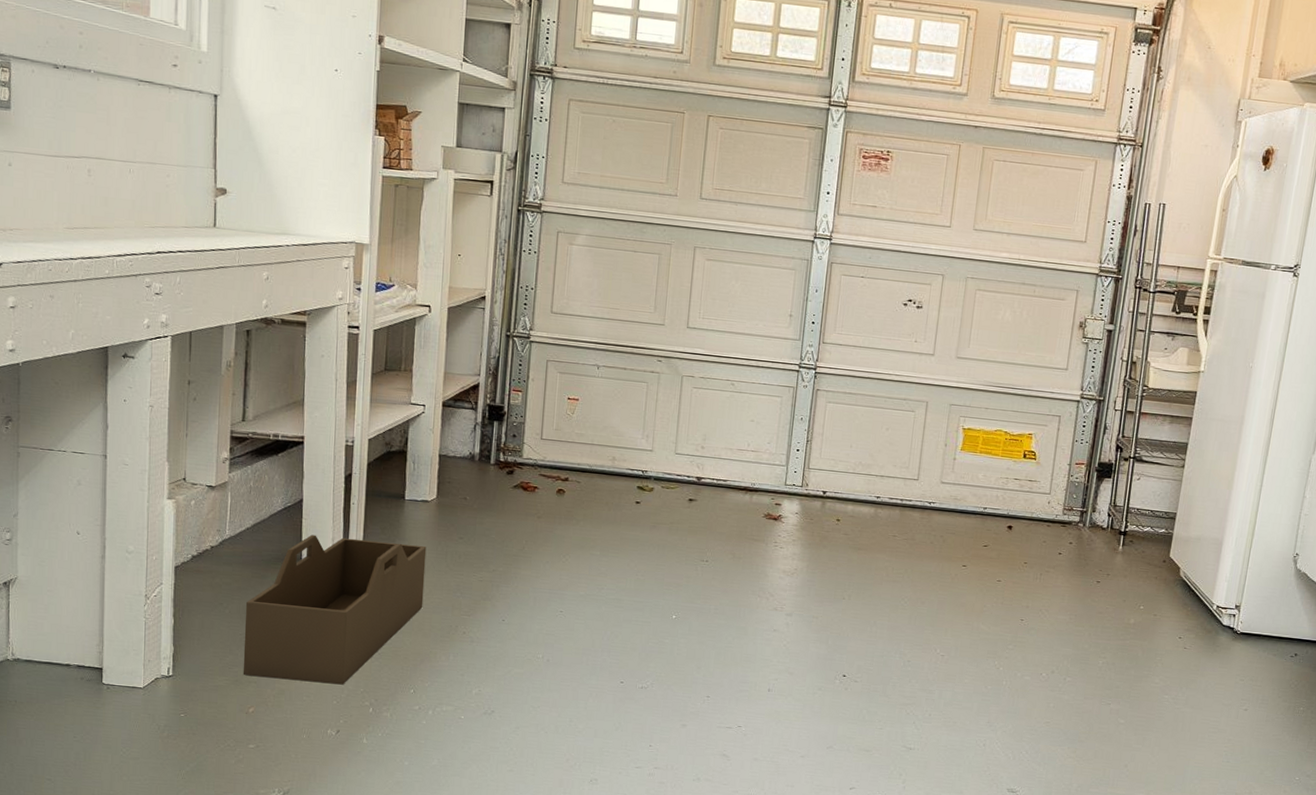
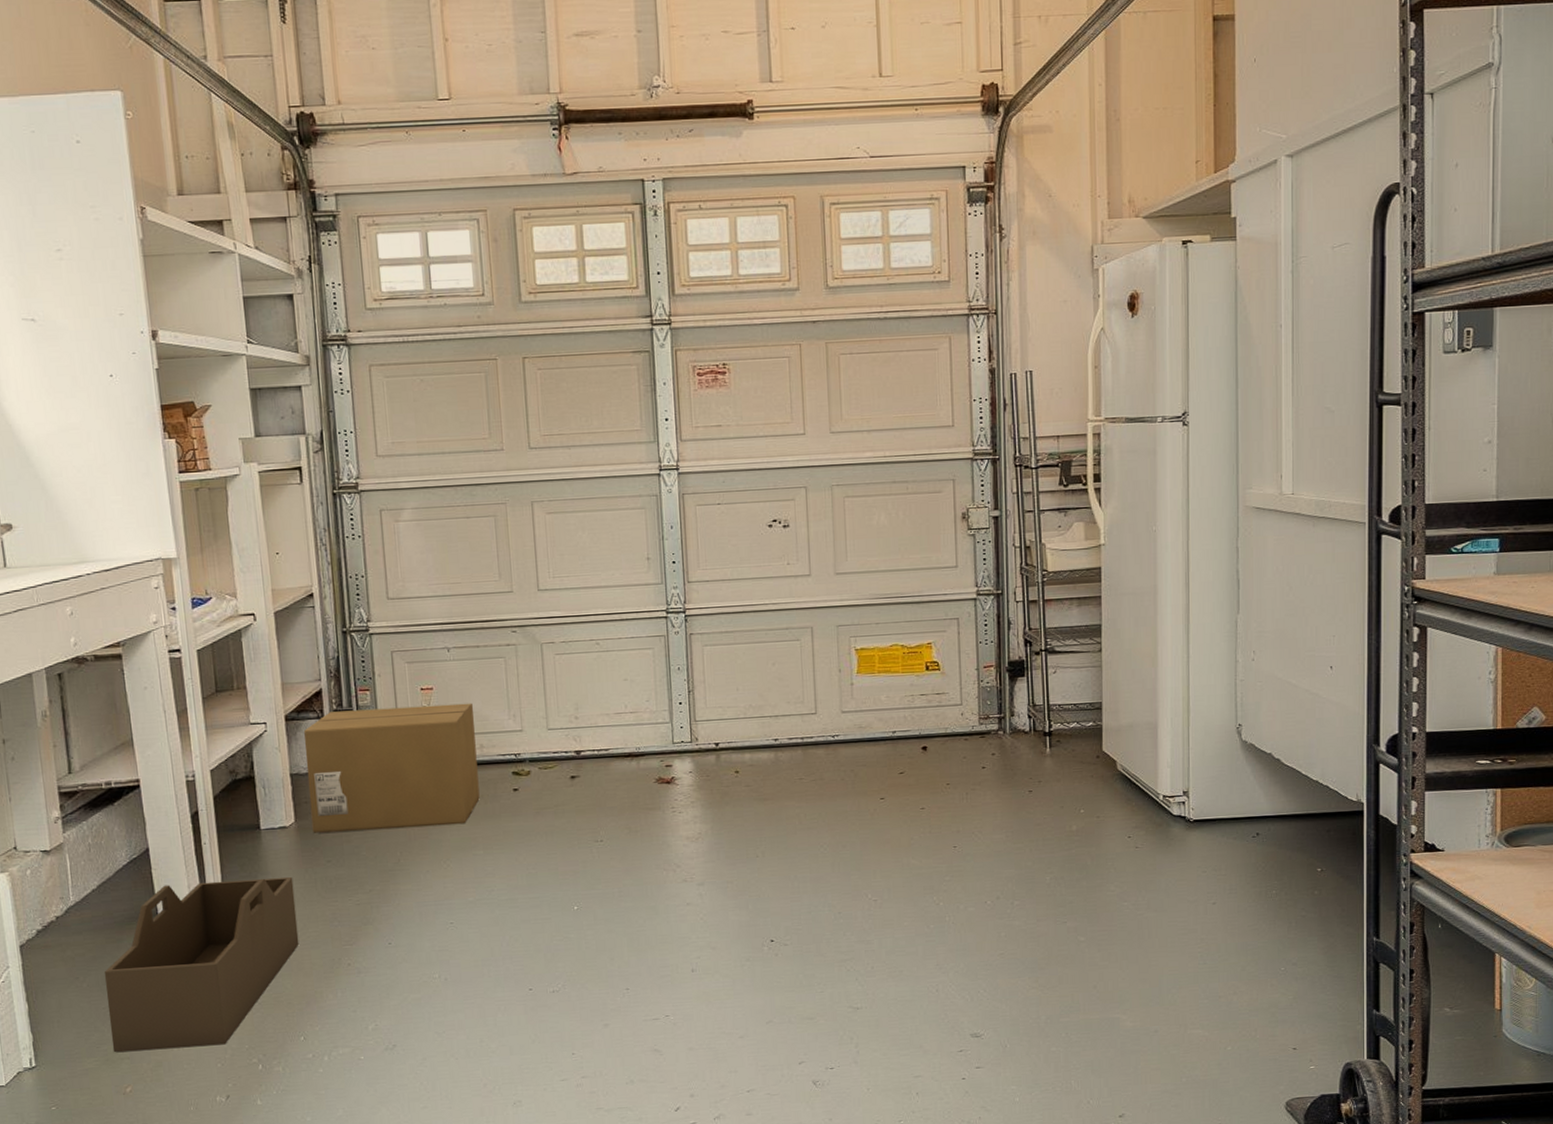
box: none [451,405,612,526] -> present [304,703,480,833]

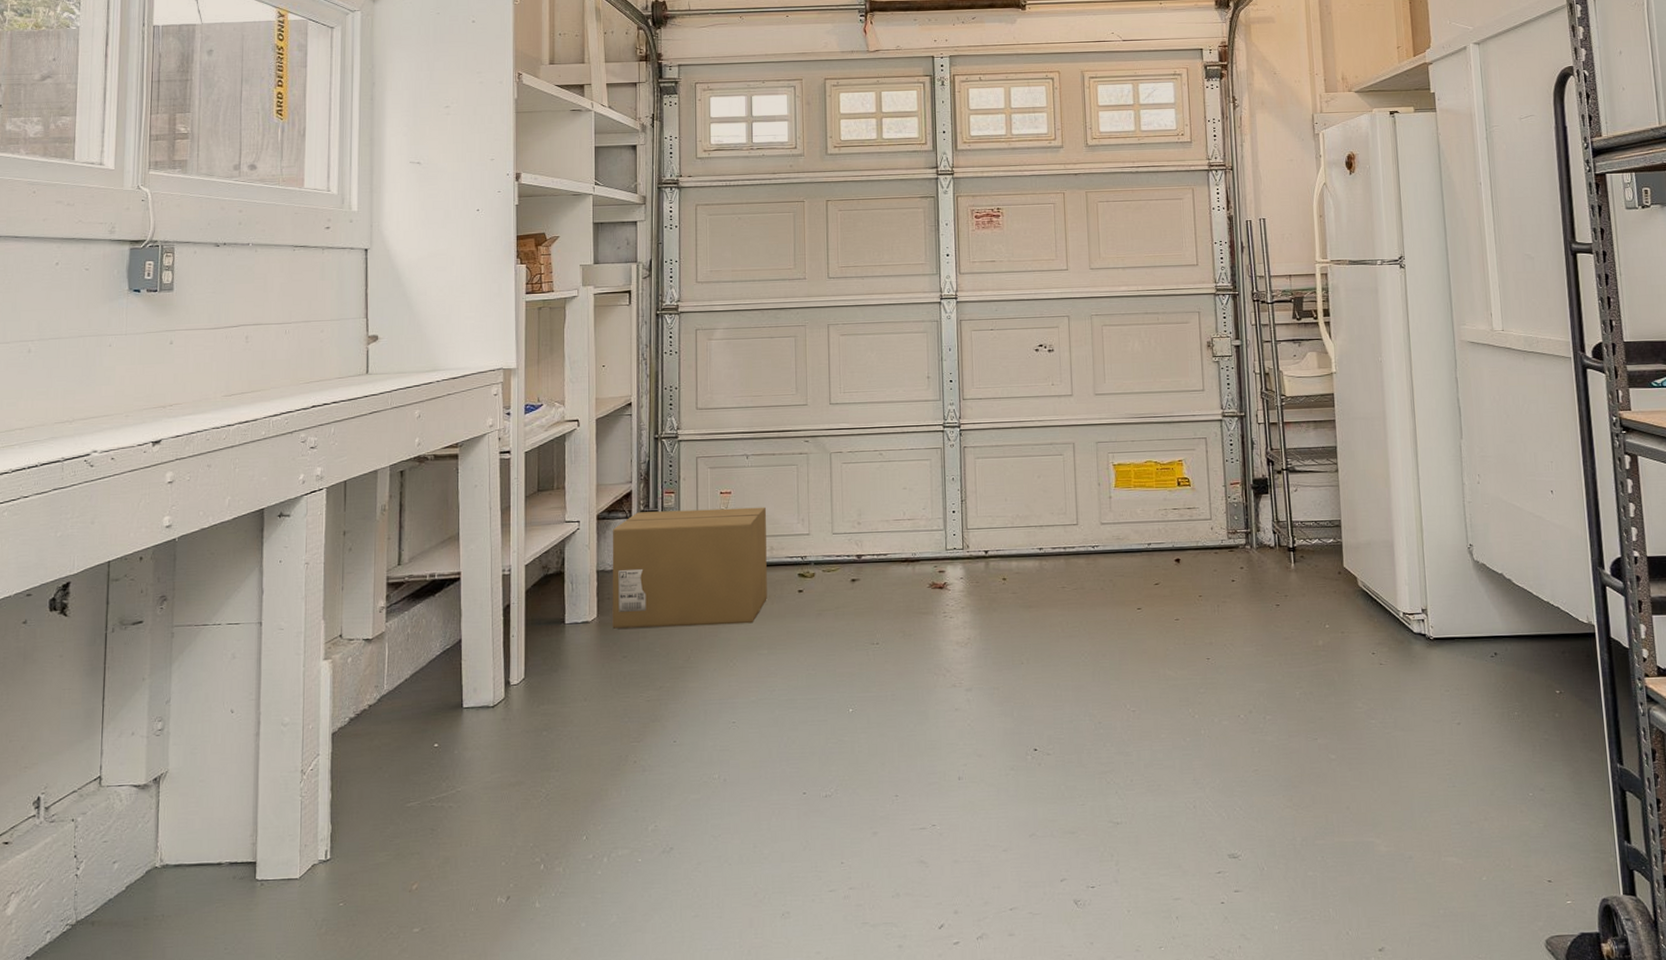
tool box: present [104,876,299,1053] -> none [405,671,590,847]

